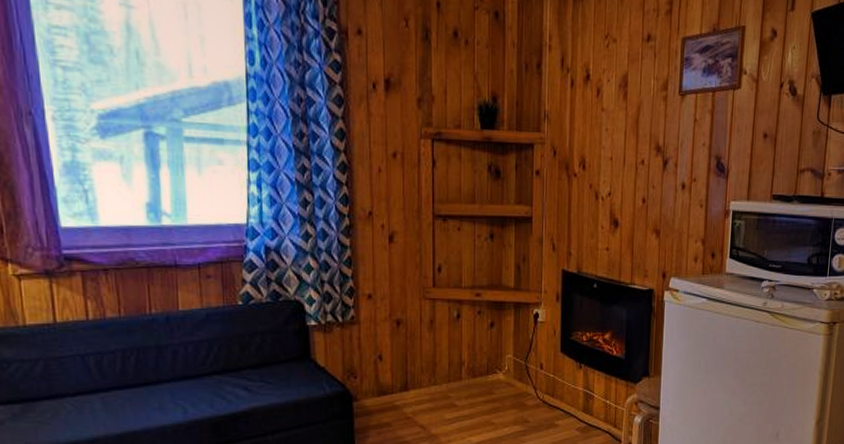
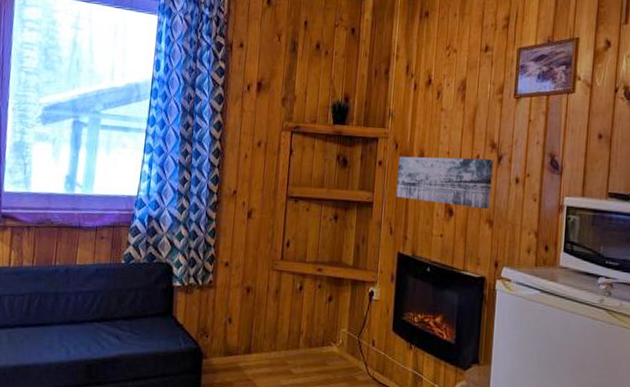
wall art: none [557,163,659,219] -> present [396,156,493,210]

